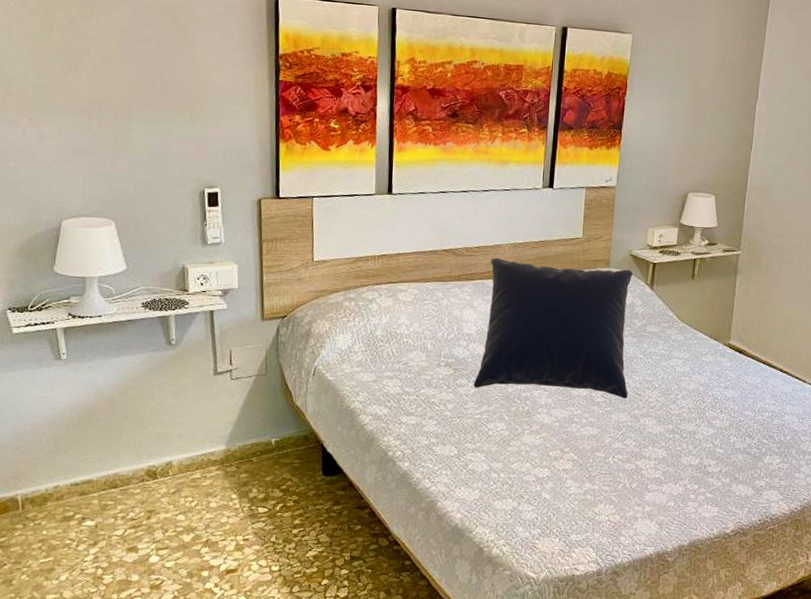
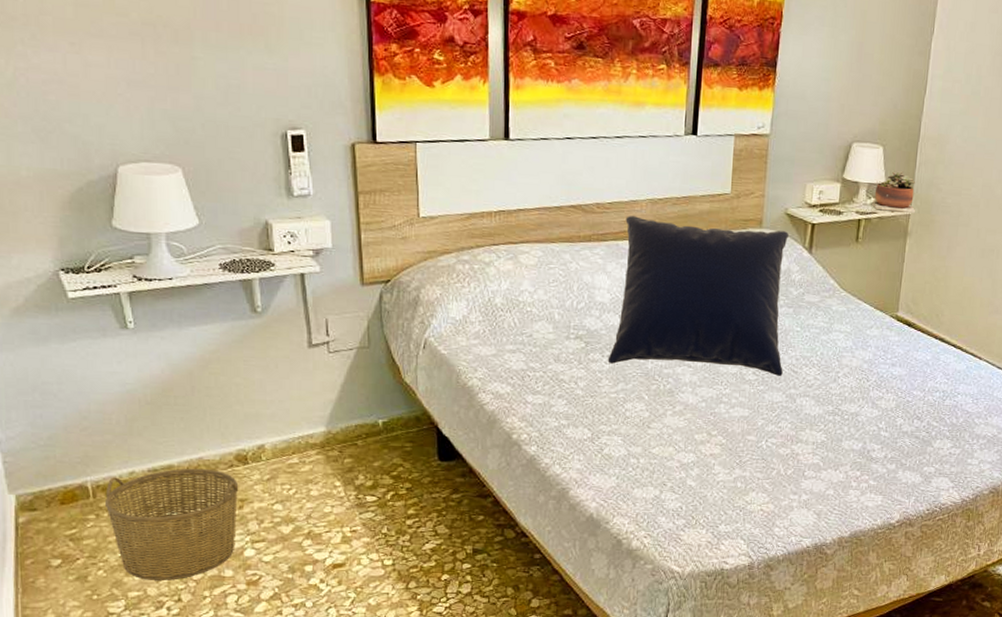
basket: none [31,482,148,584] -> present [104,468,239,580]
succulent plant: none [706,217,744,253] -> present [872,171,915,213]

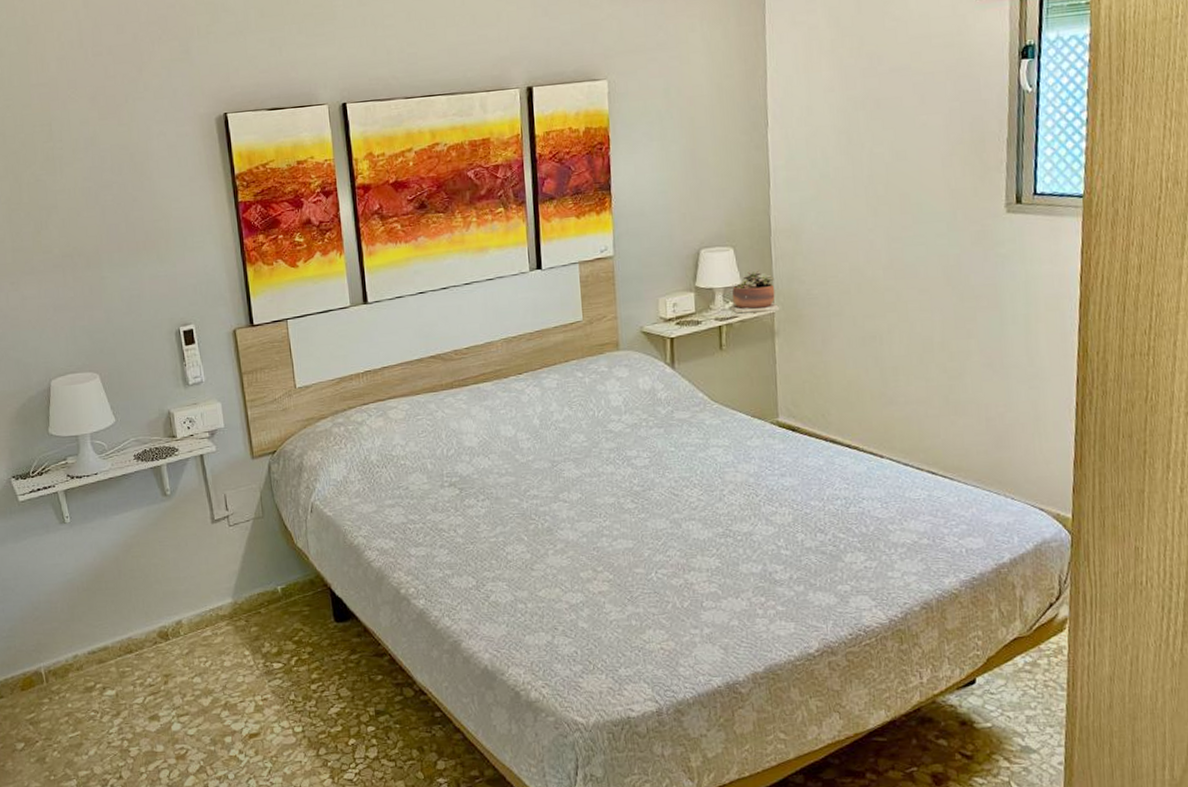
basket: present [104,468,239,580] -> none [55,647,164,759]
cushion: present [607,216,789,376] -> none [483,350,663,507]

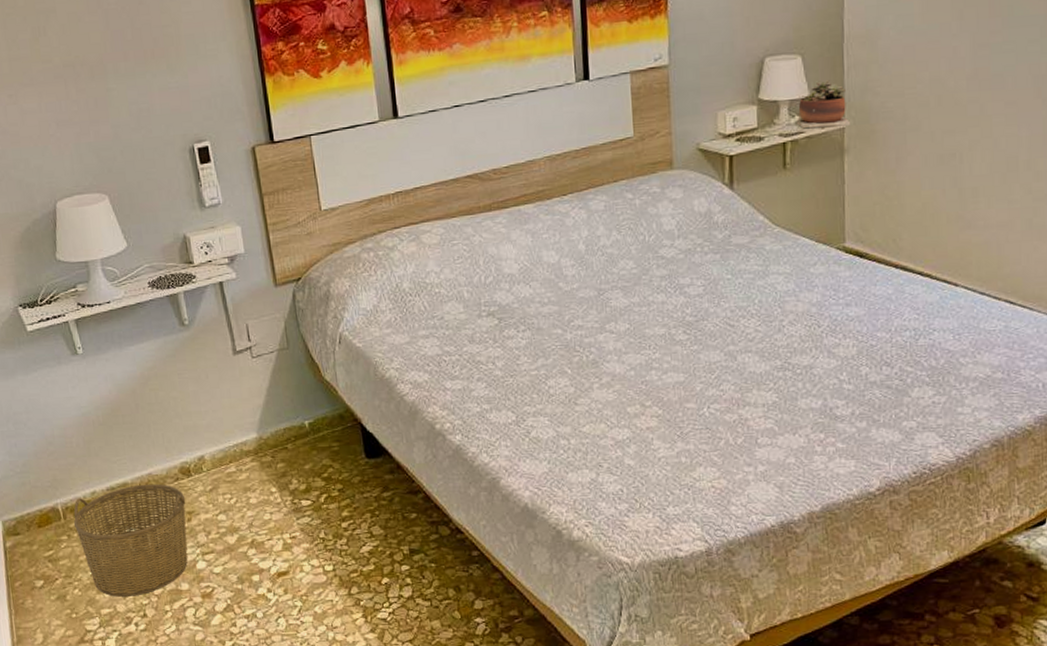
basket: none [55,647,164,759] -> present [73,483,188,597]

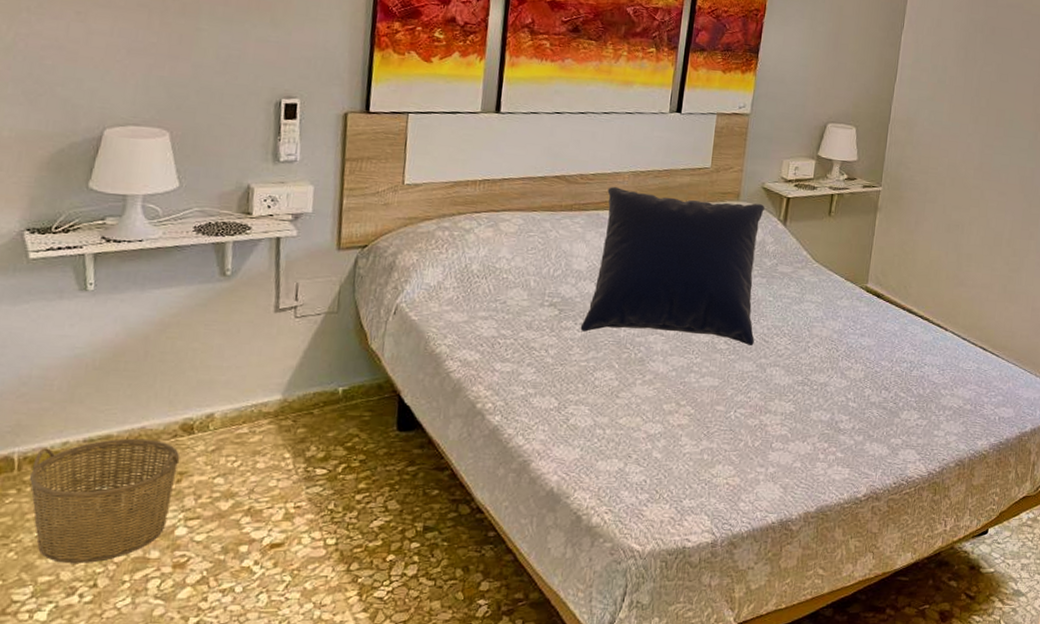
cushion: none [523,169,718,339] -> present [580,187,765,345]
succulent plant: present [797,80,850,129] -> none [845,150,885,190]

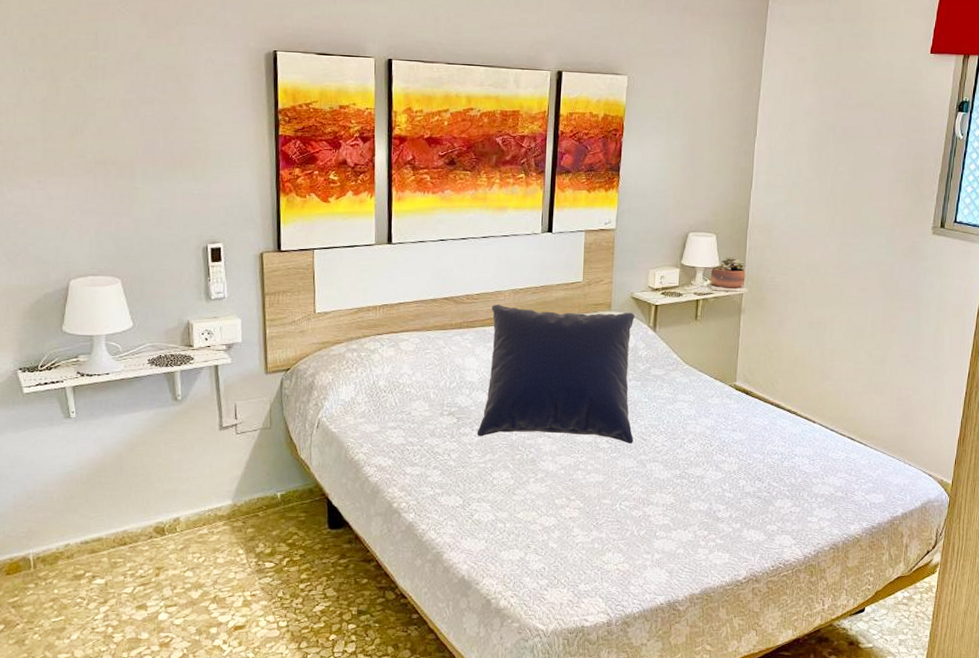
basket: present [29,438,180,563] -> none [43,540,157,643]
succulent plant: none [845,150,885,190] -> present [708,256,747,292]

